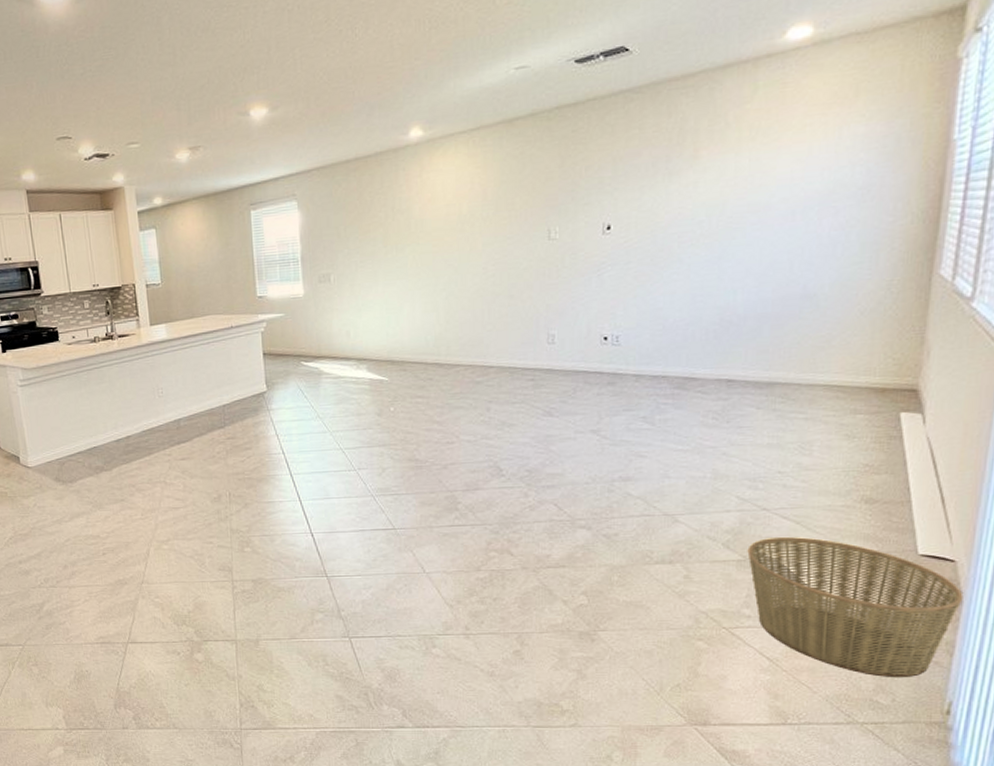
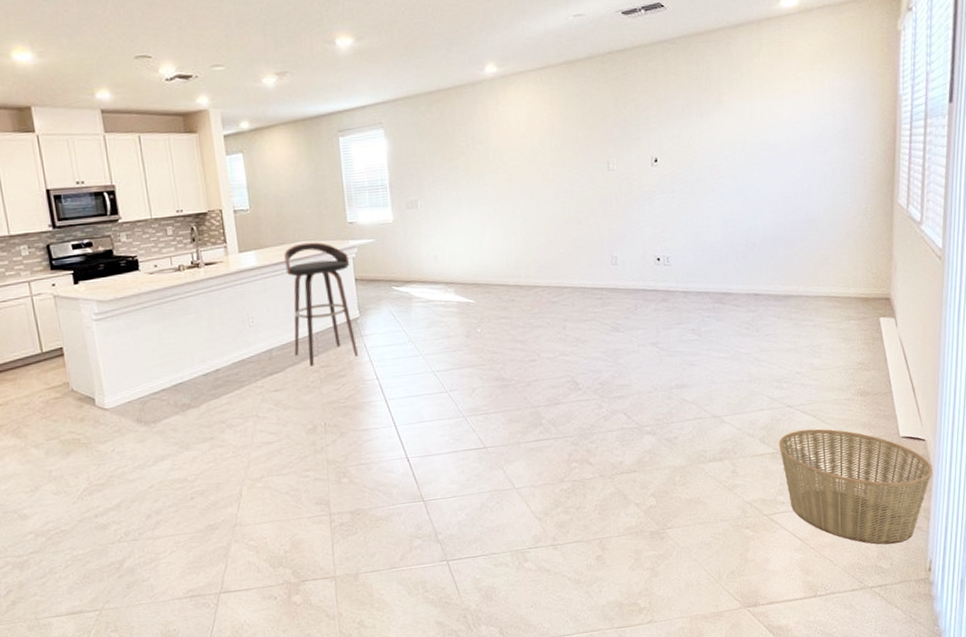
bar stool: none [193,316,264,438] -> present [284,242,358,366]

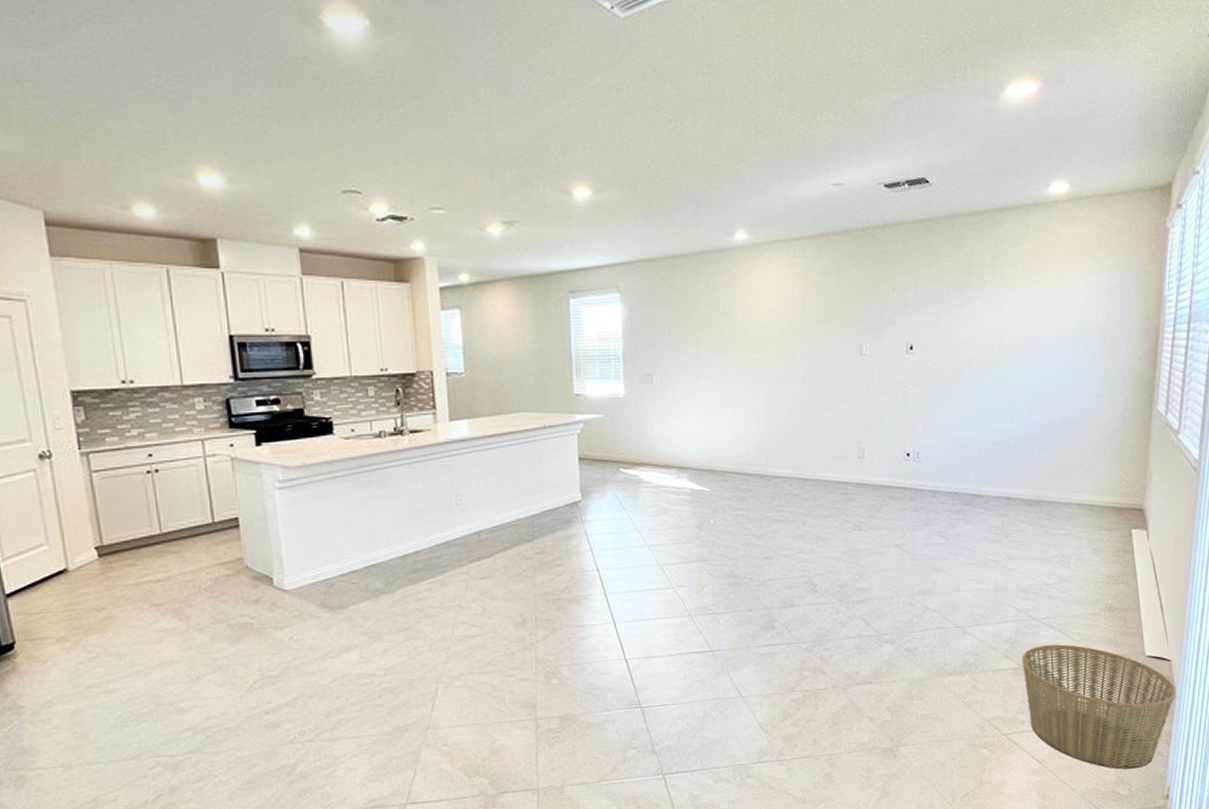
bar stool: present [284,242,358,366] -> none [501,413,577,553]

